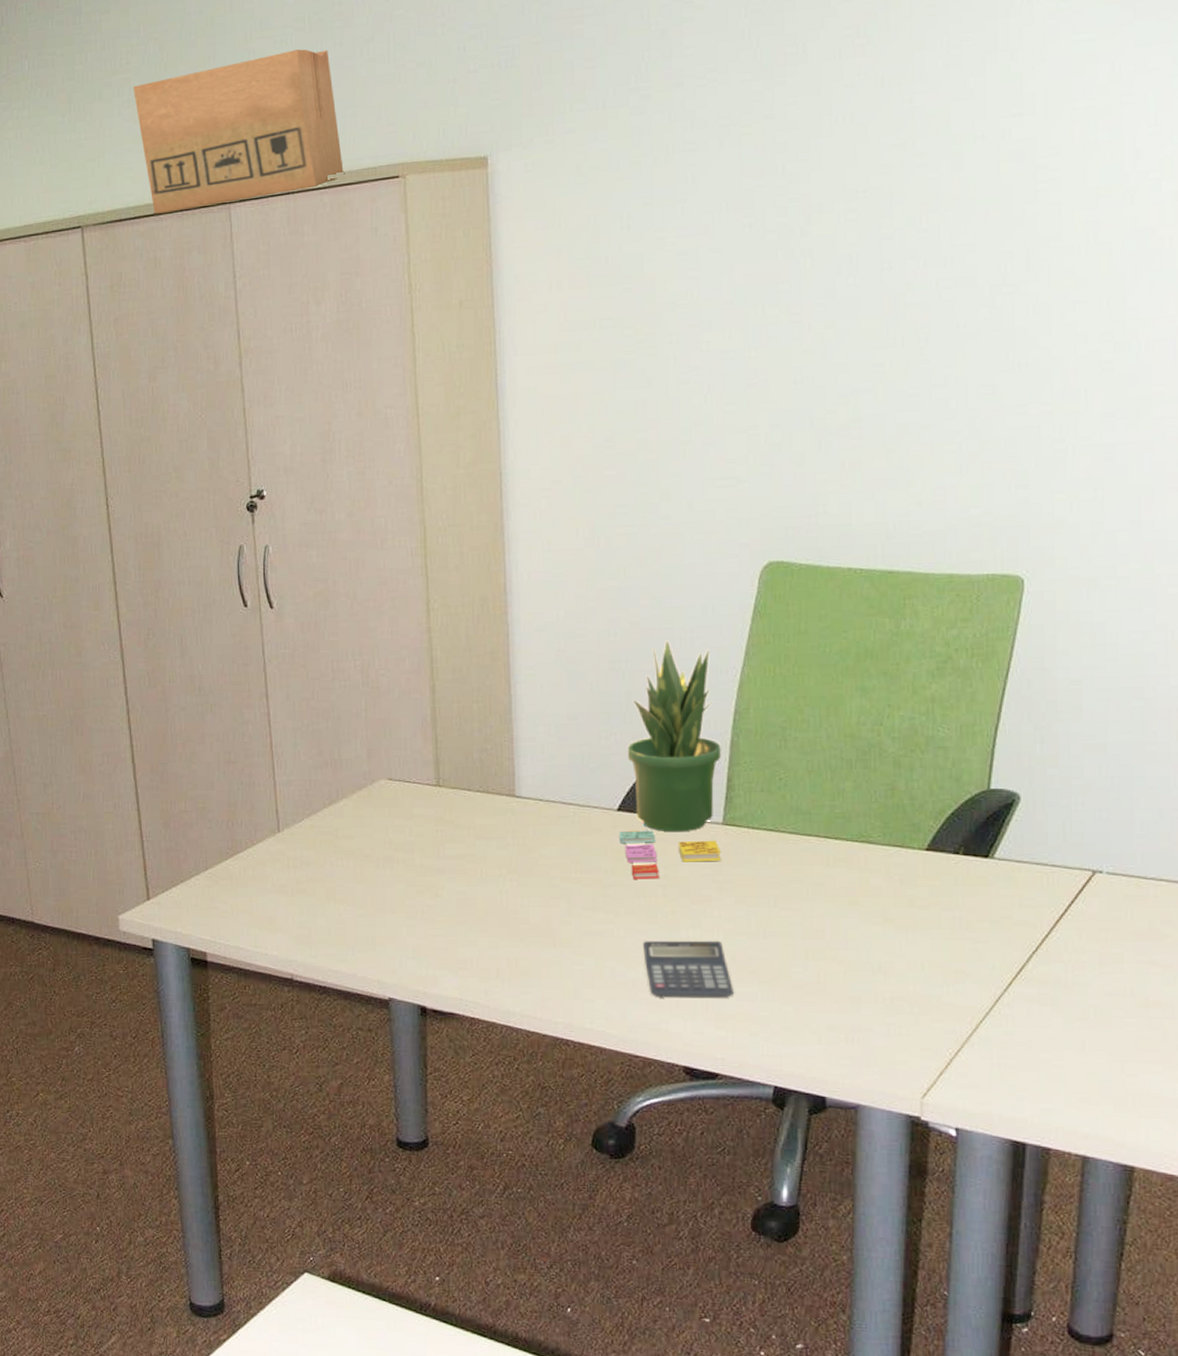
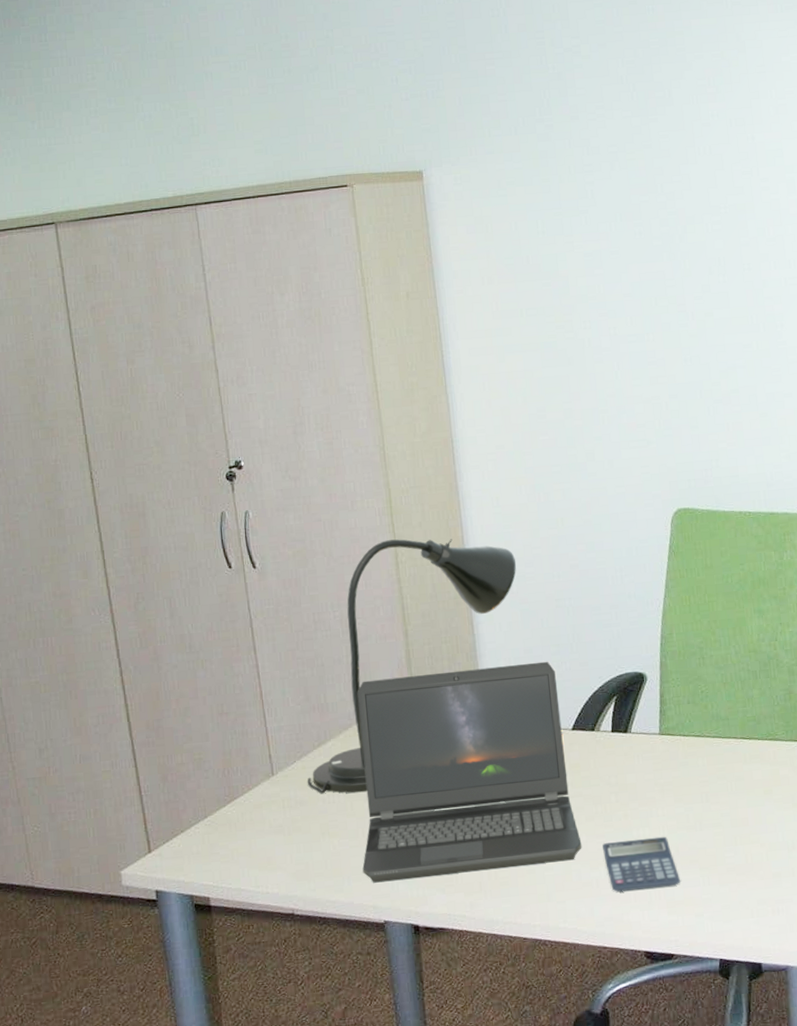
cardboard box: present [133,49,344,215] -> none [100,74,298,214]
desk lamp: none [314,583,566,859] -> present [307,539,517,794]
laptop computer: none [369,730,619,957] -> present [357,661,582,883]
books: present [619,830,721,879] -> none [575,744,661,789]
planter: present [627,641,722,832] -> none [576,580,654,745]

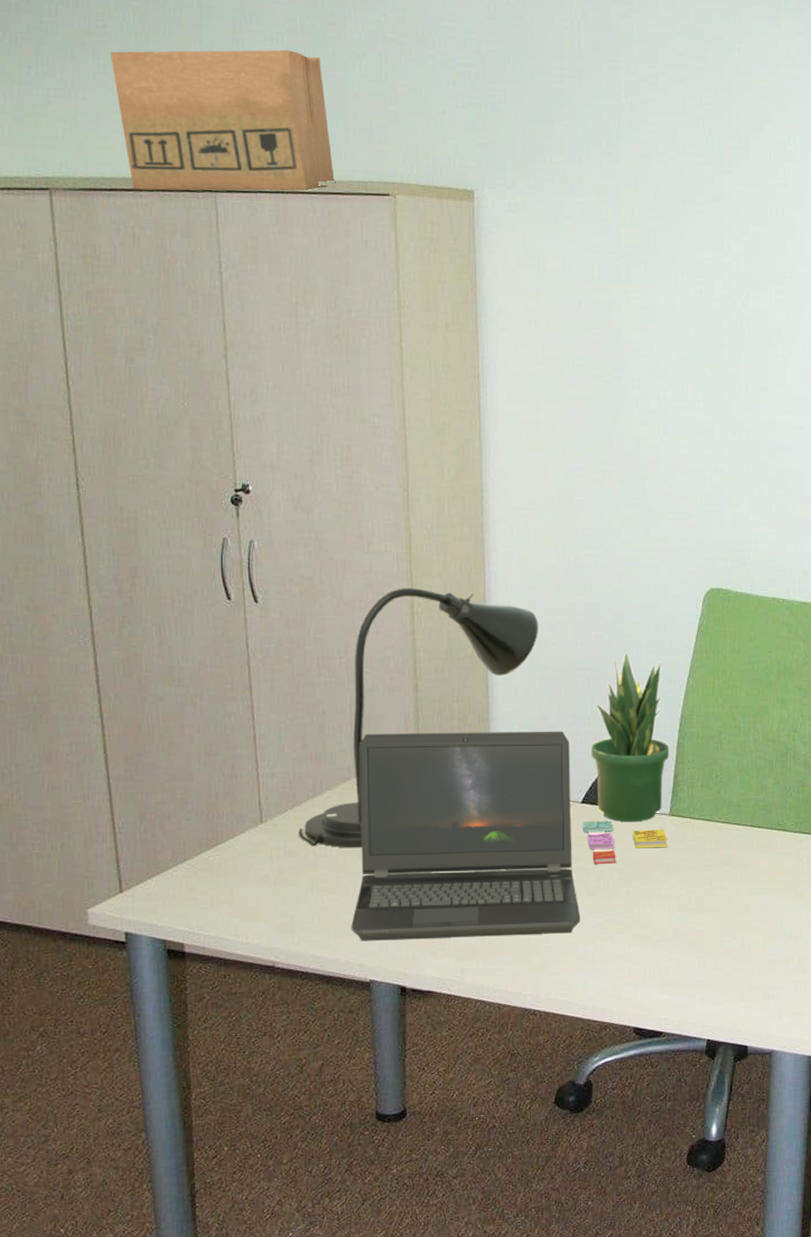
cardboard box: none [100,74,298,214] -> present [111,49,335,191]
books: none [575,744,661,789] -> present [583,820,668,864]
planter: none [576,580,654,745] -> present [590,653,670,822]
calculator: present [602,836,681,892] -> none [602,916,677,967]

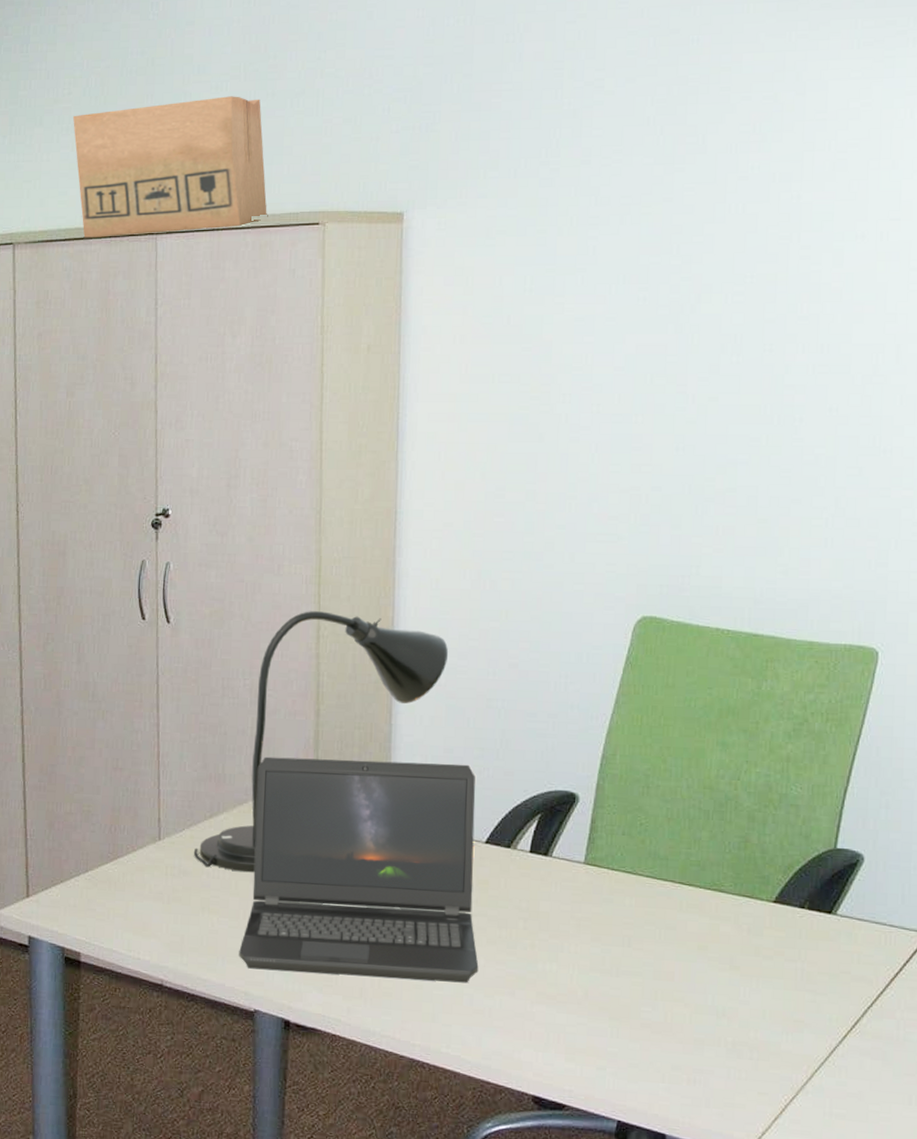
books: present [583,820,668,864] -> none [485,863,581,912]
planter: present [590,653,670,822] -> none [498,684,588,869]

